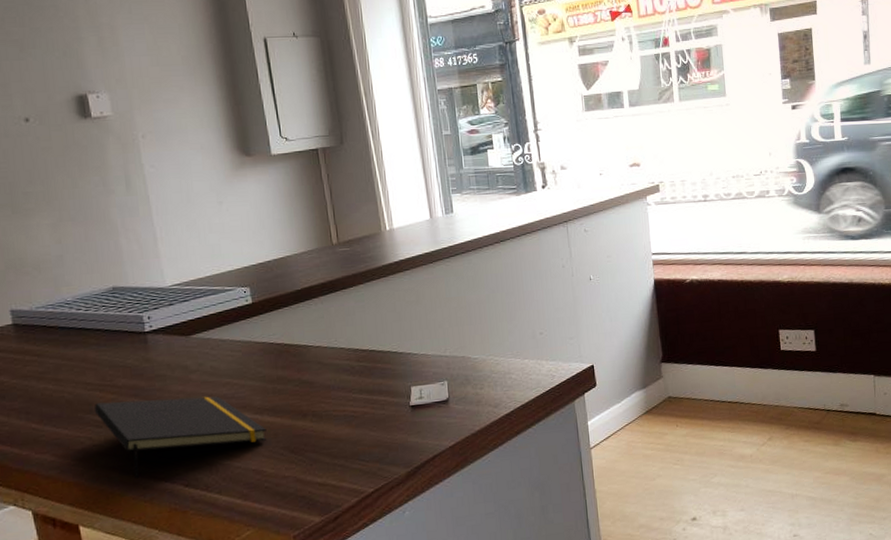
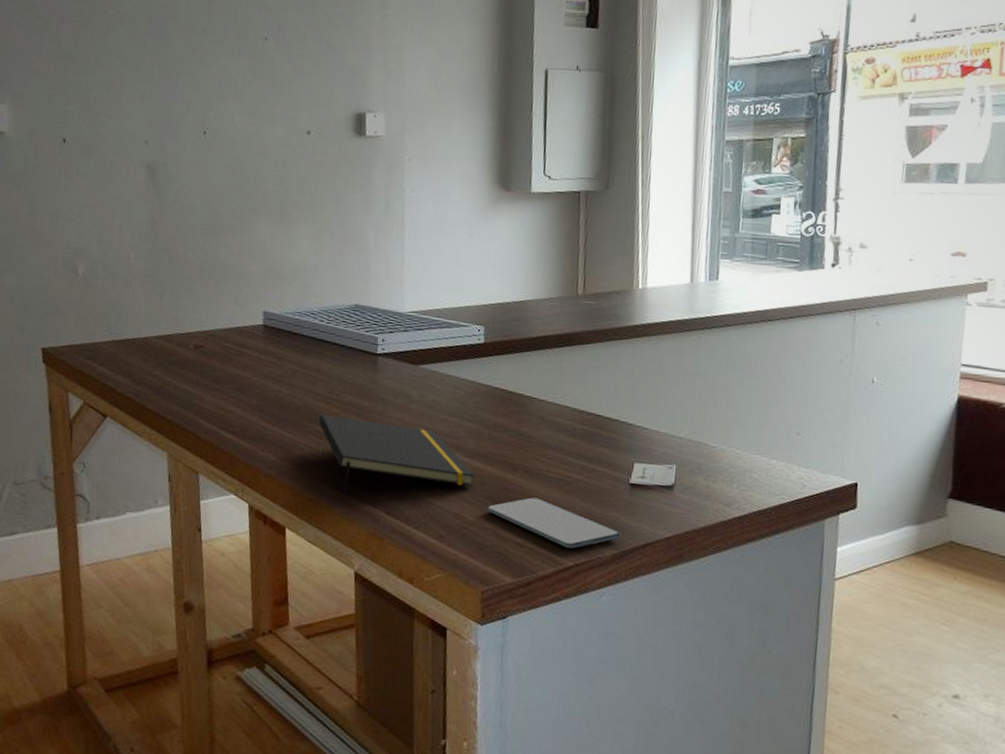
smartphone: none [284,437,411,477] -> present [487,497,620,549]

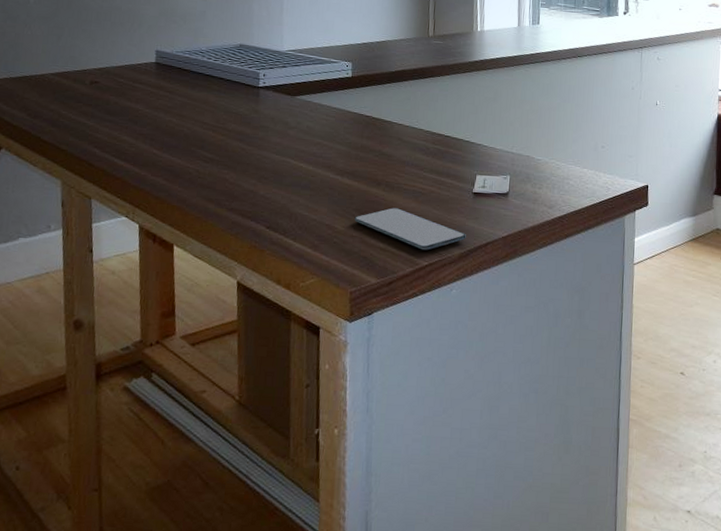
notepad: present [319,414,475,495] -> none [206,141,344,213]

